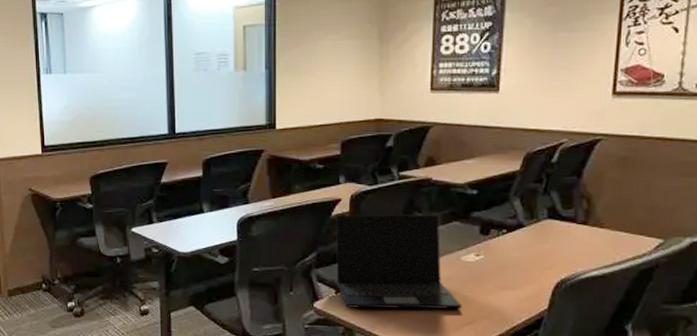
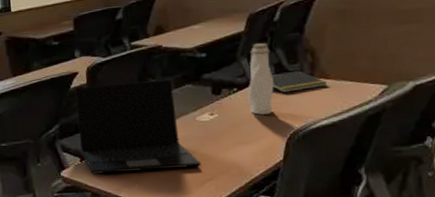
water bottle: none [517,185,546,260] -> present [248,43,274,115]
notepad: none [543,216,602,238] -> present [271,70,328,92]

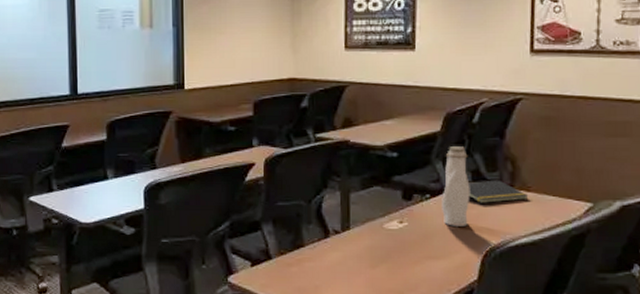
laptop: present [74,79,201,174] -> none [249,179,387,283]

